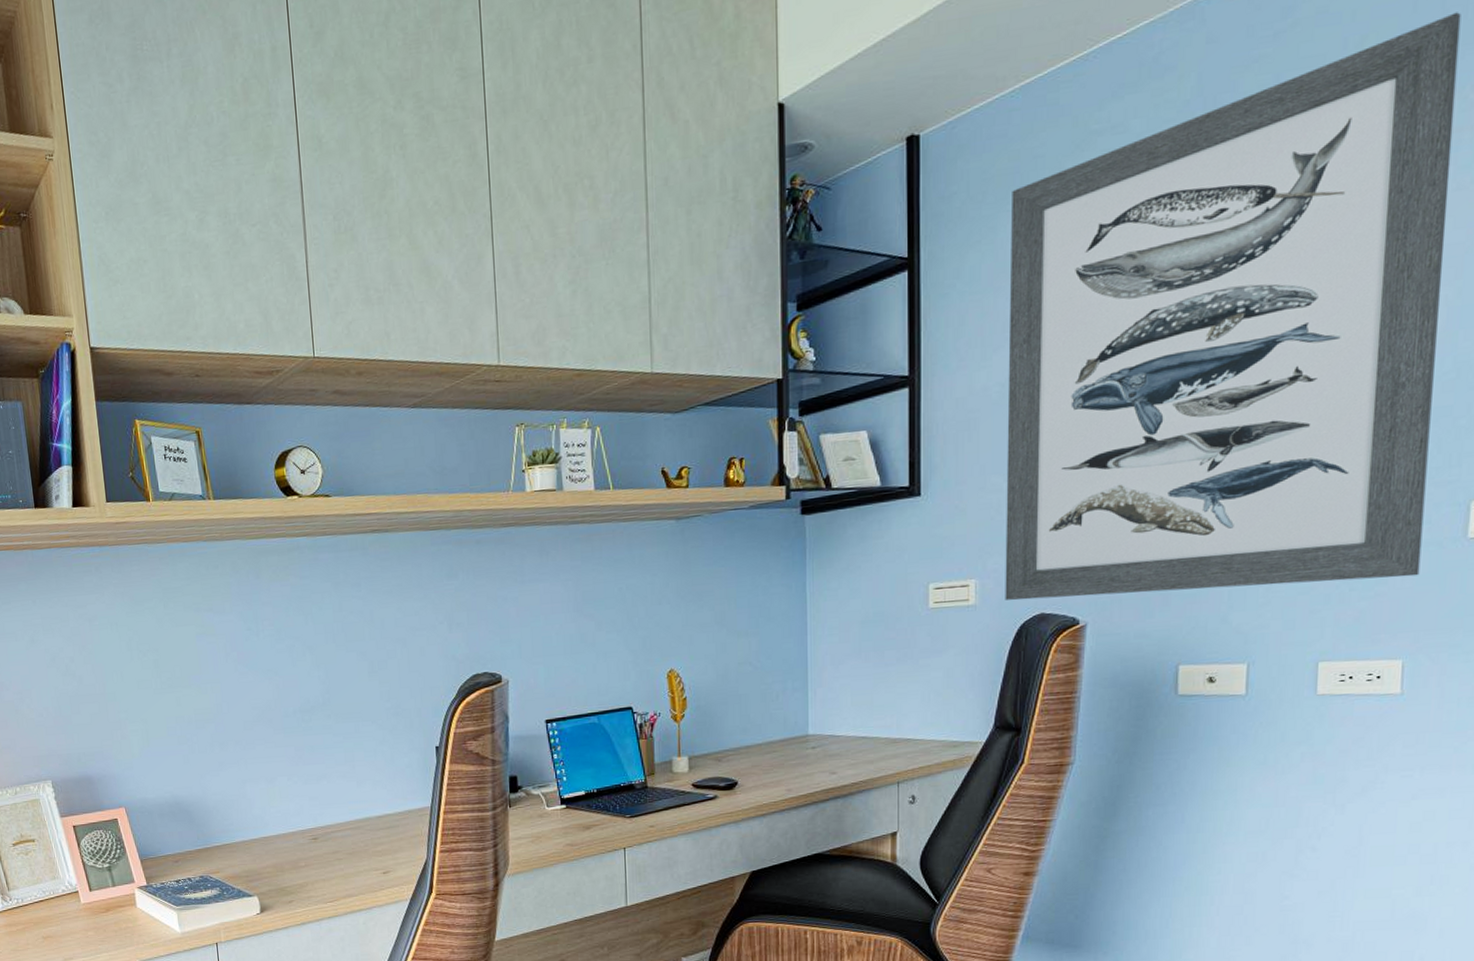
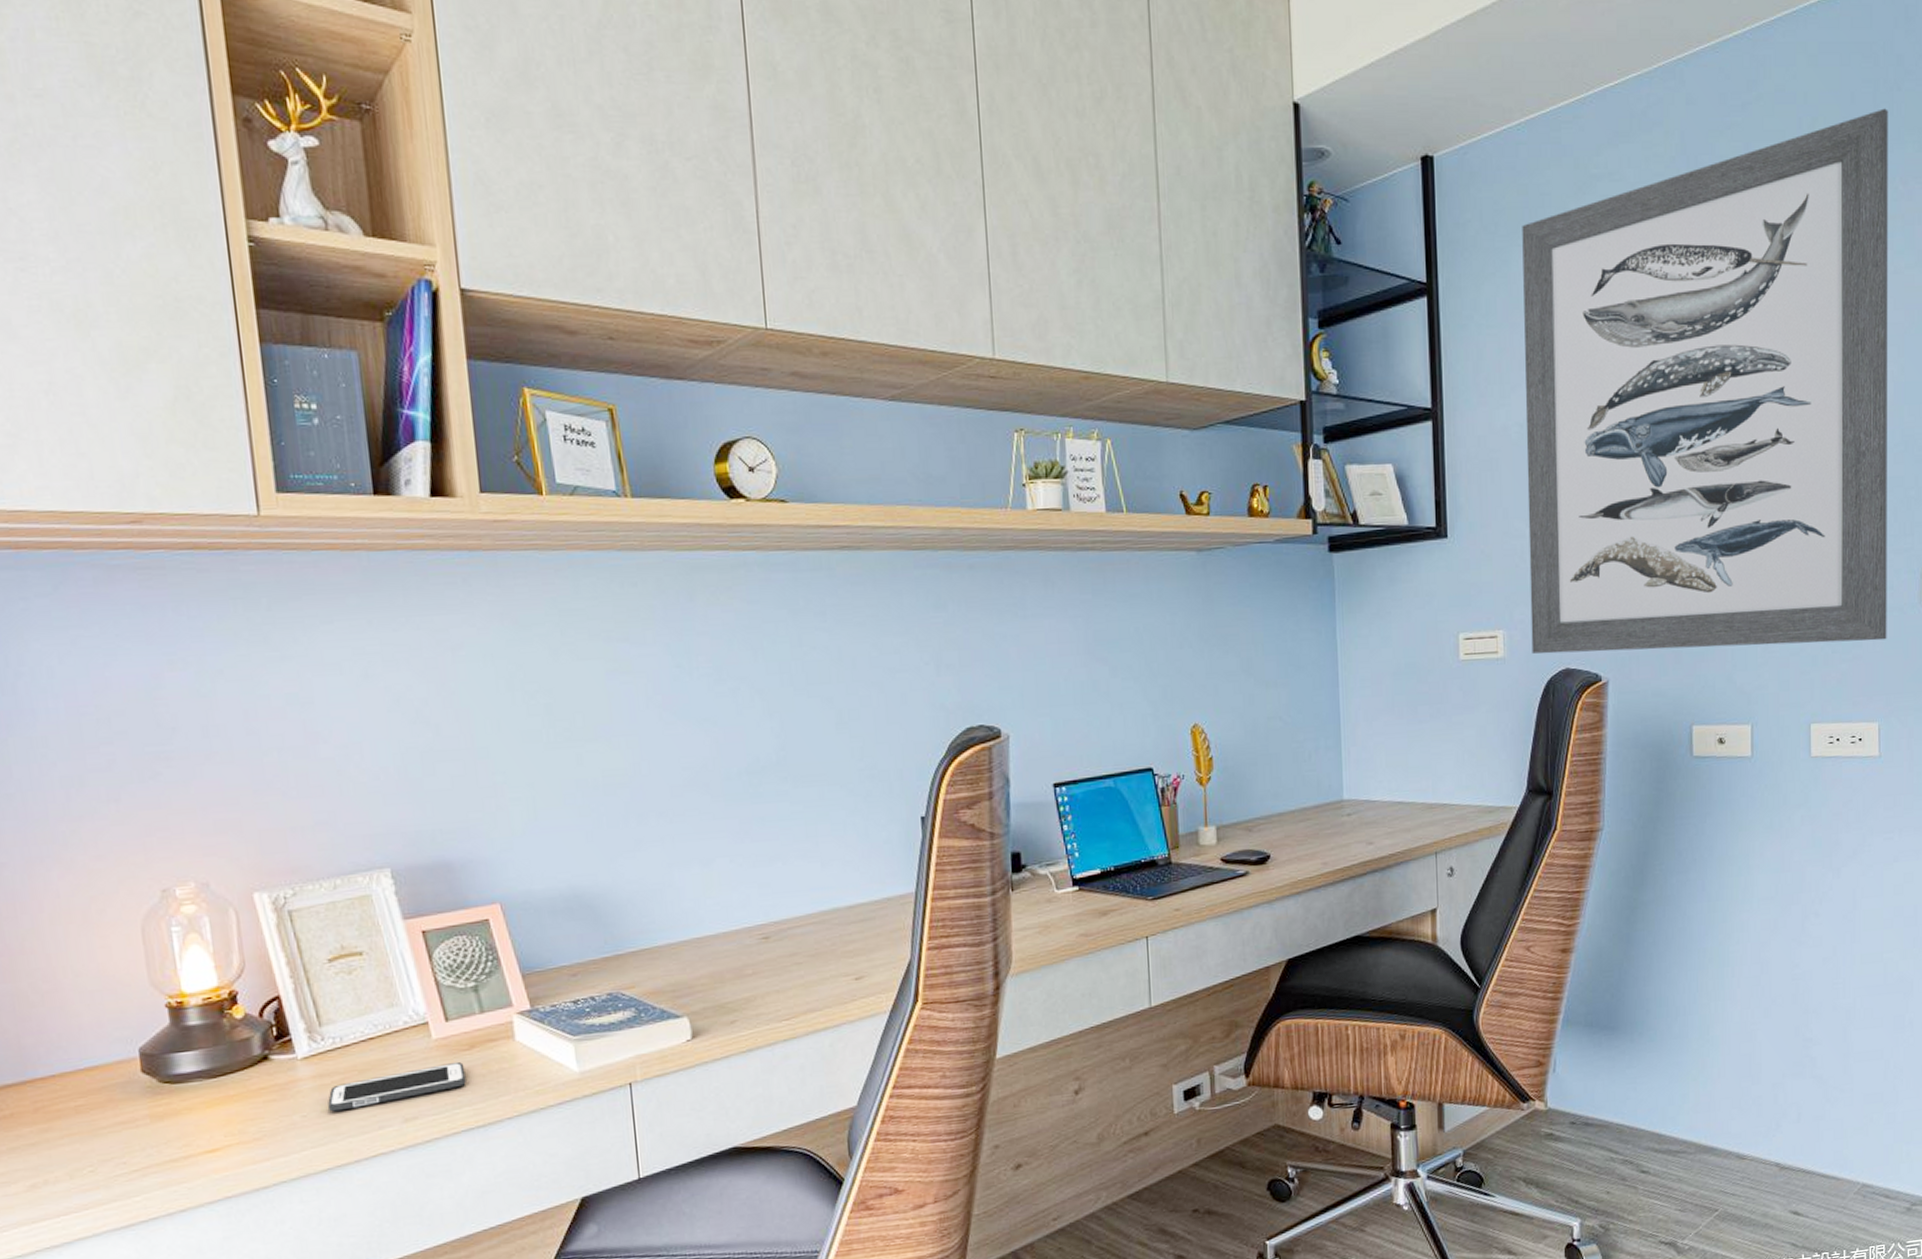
cell phone: none [15,921,104,951] -> present [328,1062,466,1112]

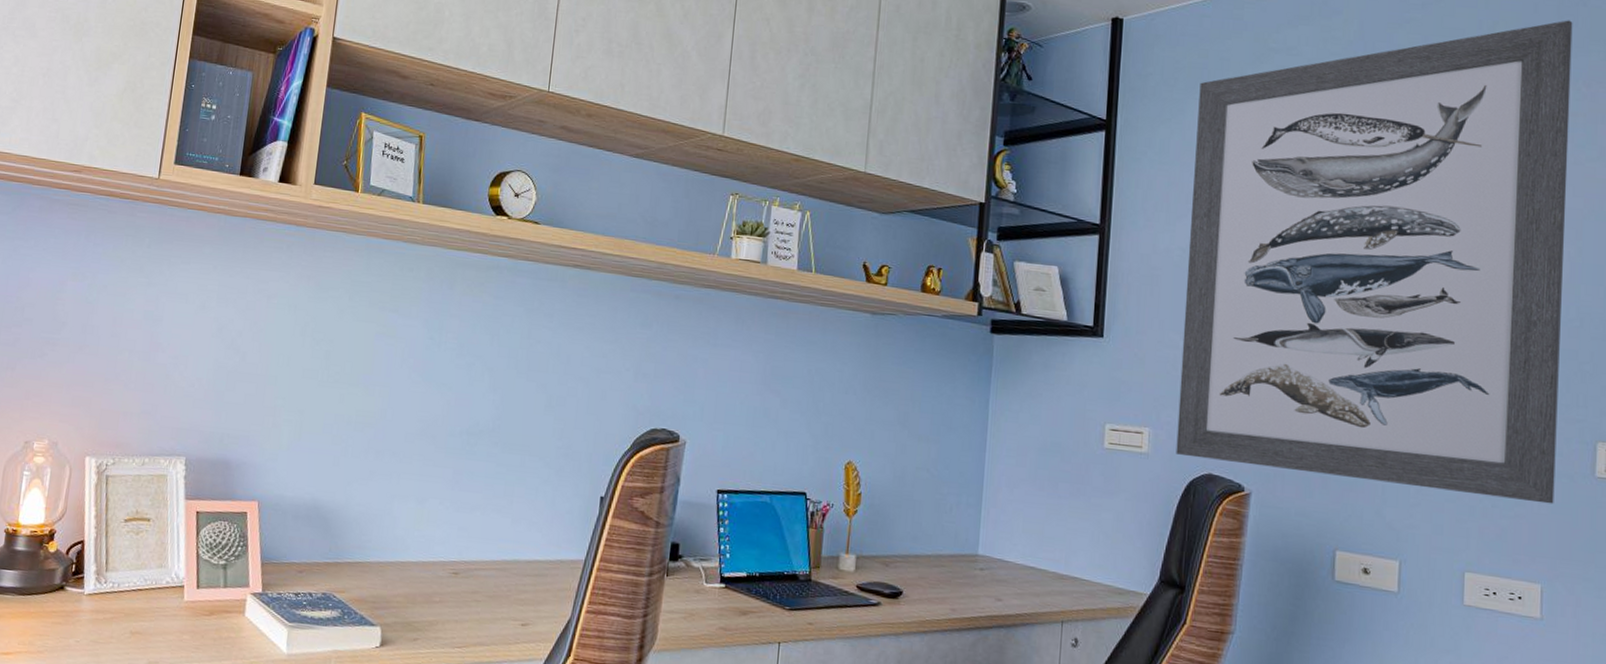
cell phone: present [328,1062,466,1112] -> none [96,621,203,645]

